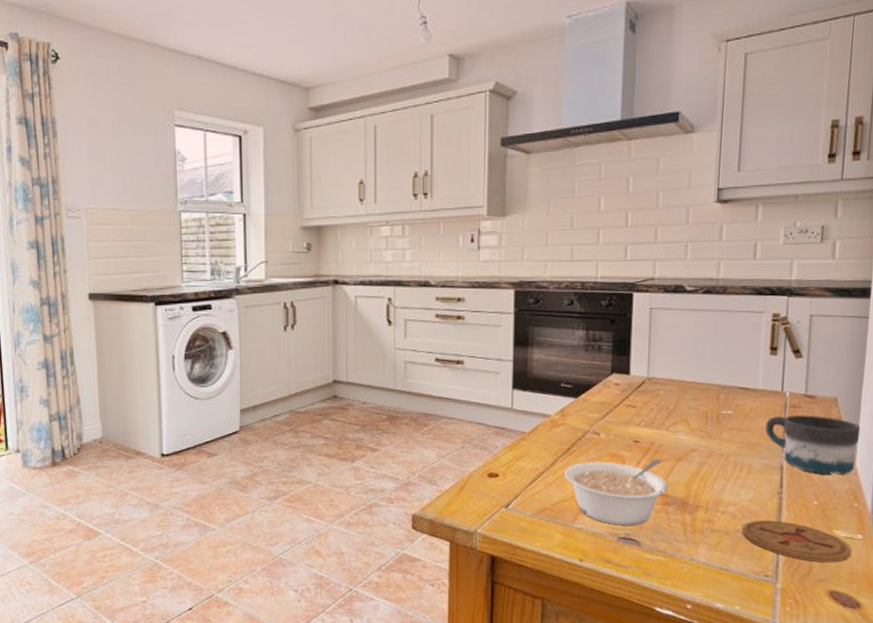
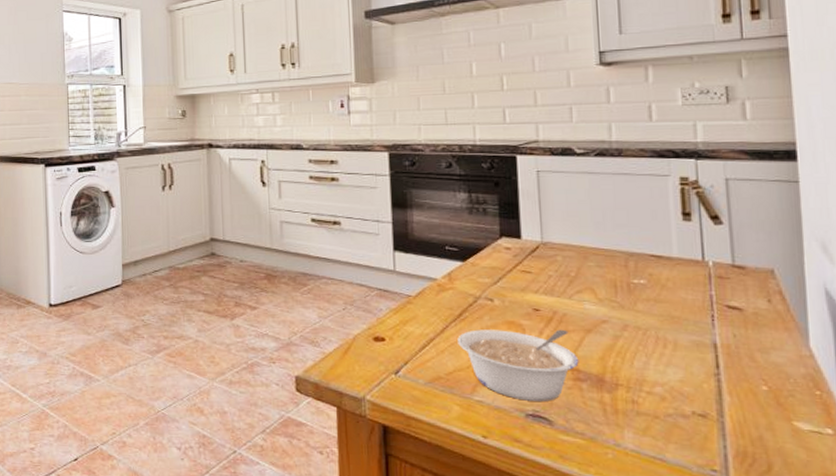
coaster: present [742,519,852,563] -> none [675,404,823,461]
mug: present [765,415,861,476] -> none [687,287,810,357]

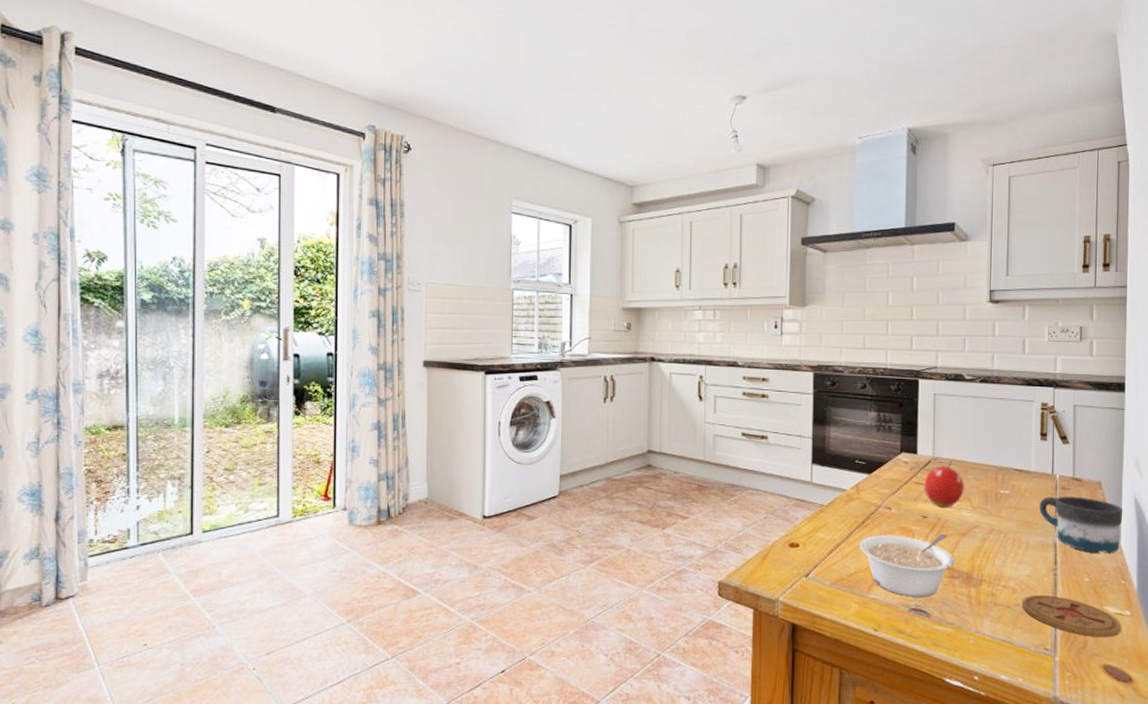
fruit: none [532,246,585,299] -> present [924,461,964,507]
coaster: none [675,404,823,461] -> present [1022,594,1122,638]
mug: none [687,287,810,357] -> present [1039,497,1123,554]

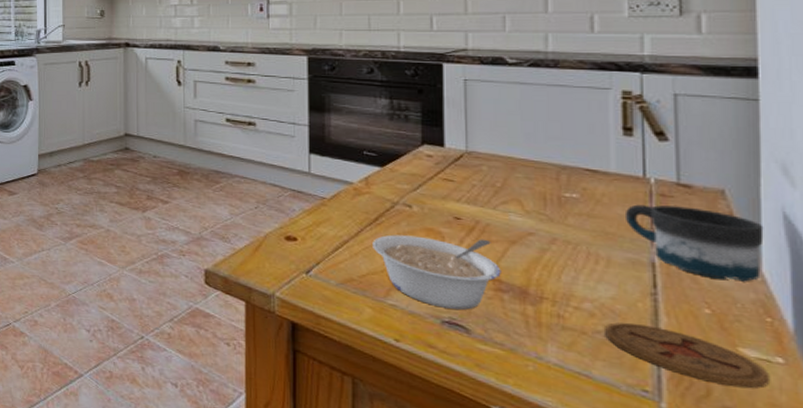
fruit: present [924,461,964,507] -> none [455,156,512,209]

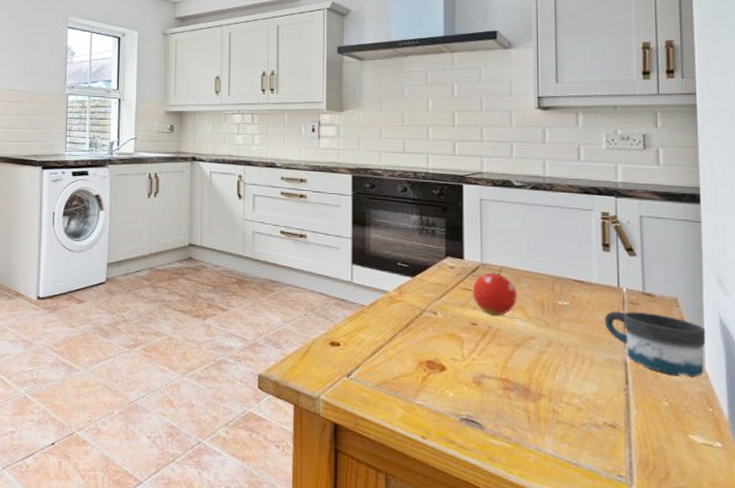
legume: present [372,234,501,310] -> none [404,339,509,408]
fruit: none [455,156,512,209] -> present [472,268,517,316]
coaster: present [605,322,771,389] -> none [589,415,712,471]

